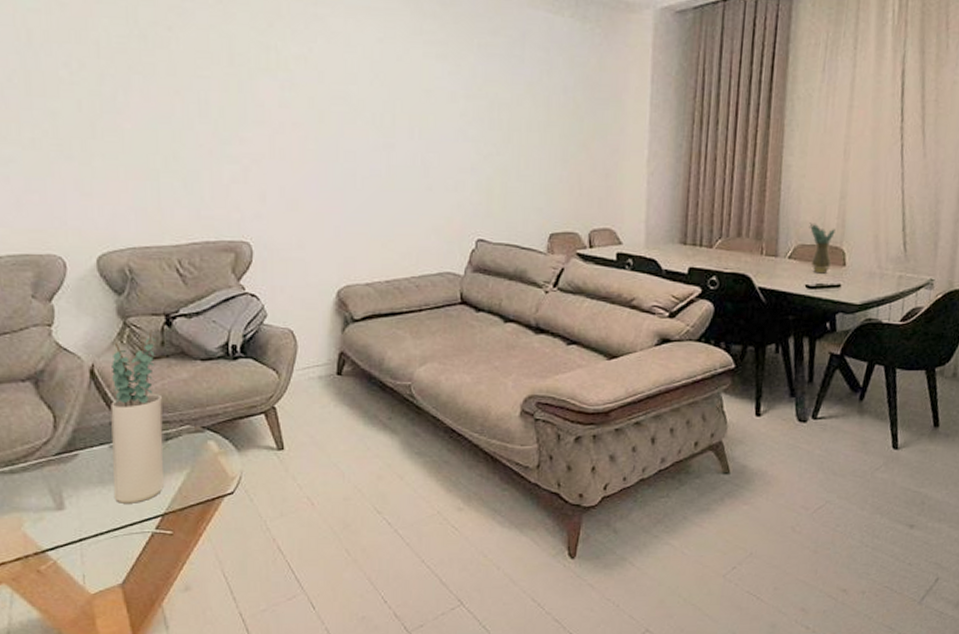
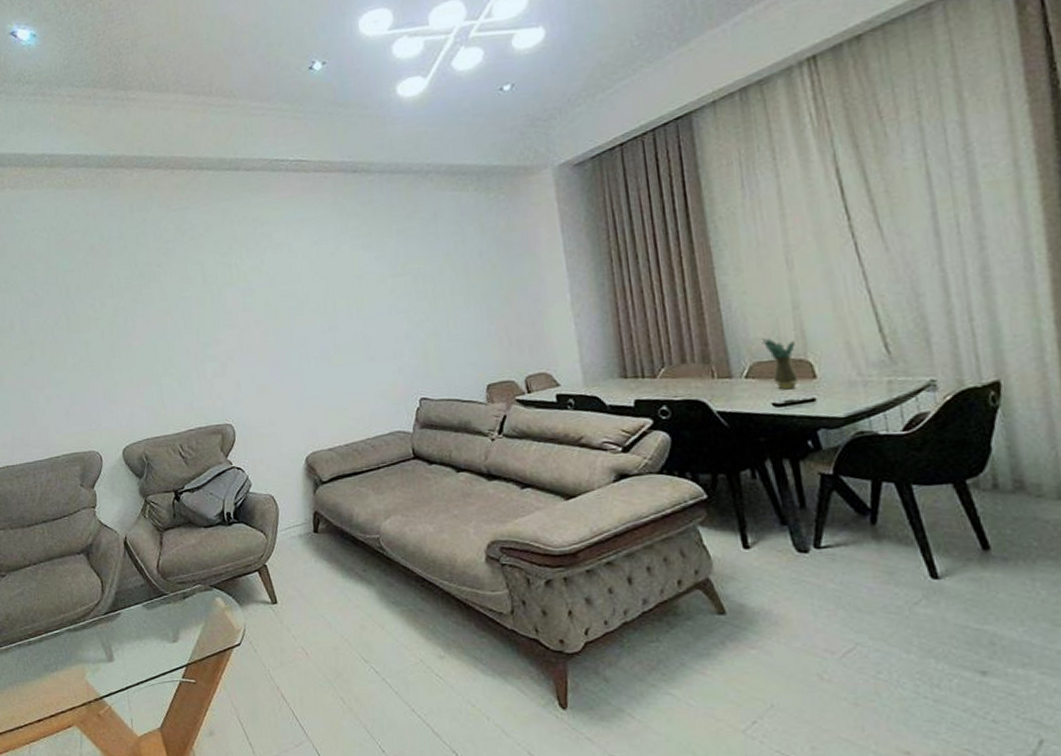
vase: present [110,330,164,503] -> none [139,505,185,655]

